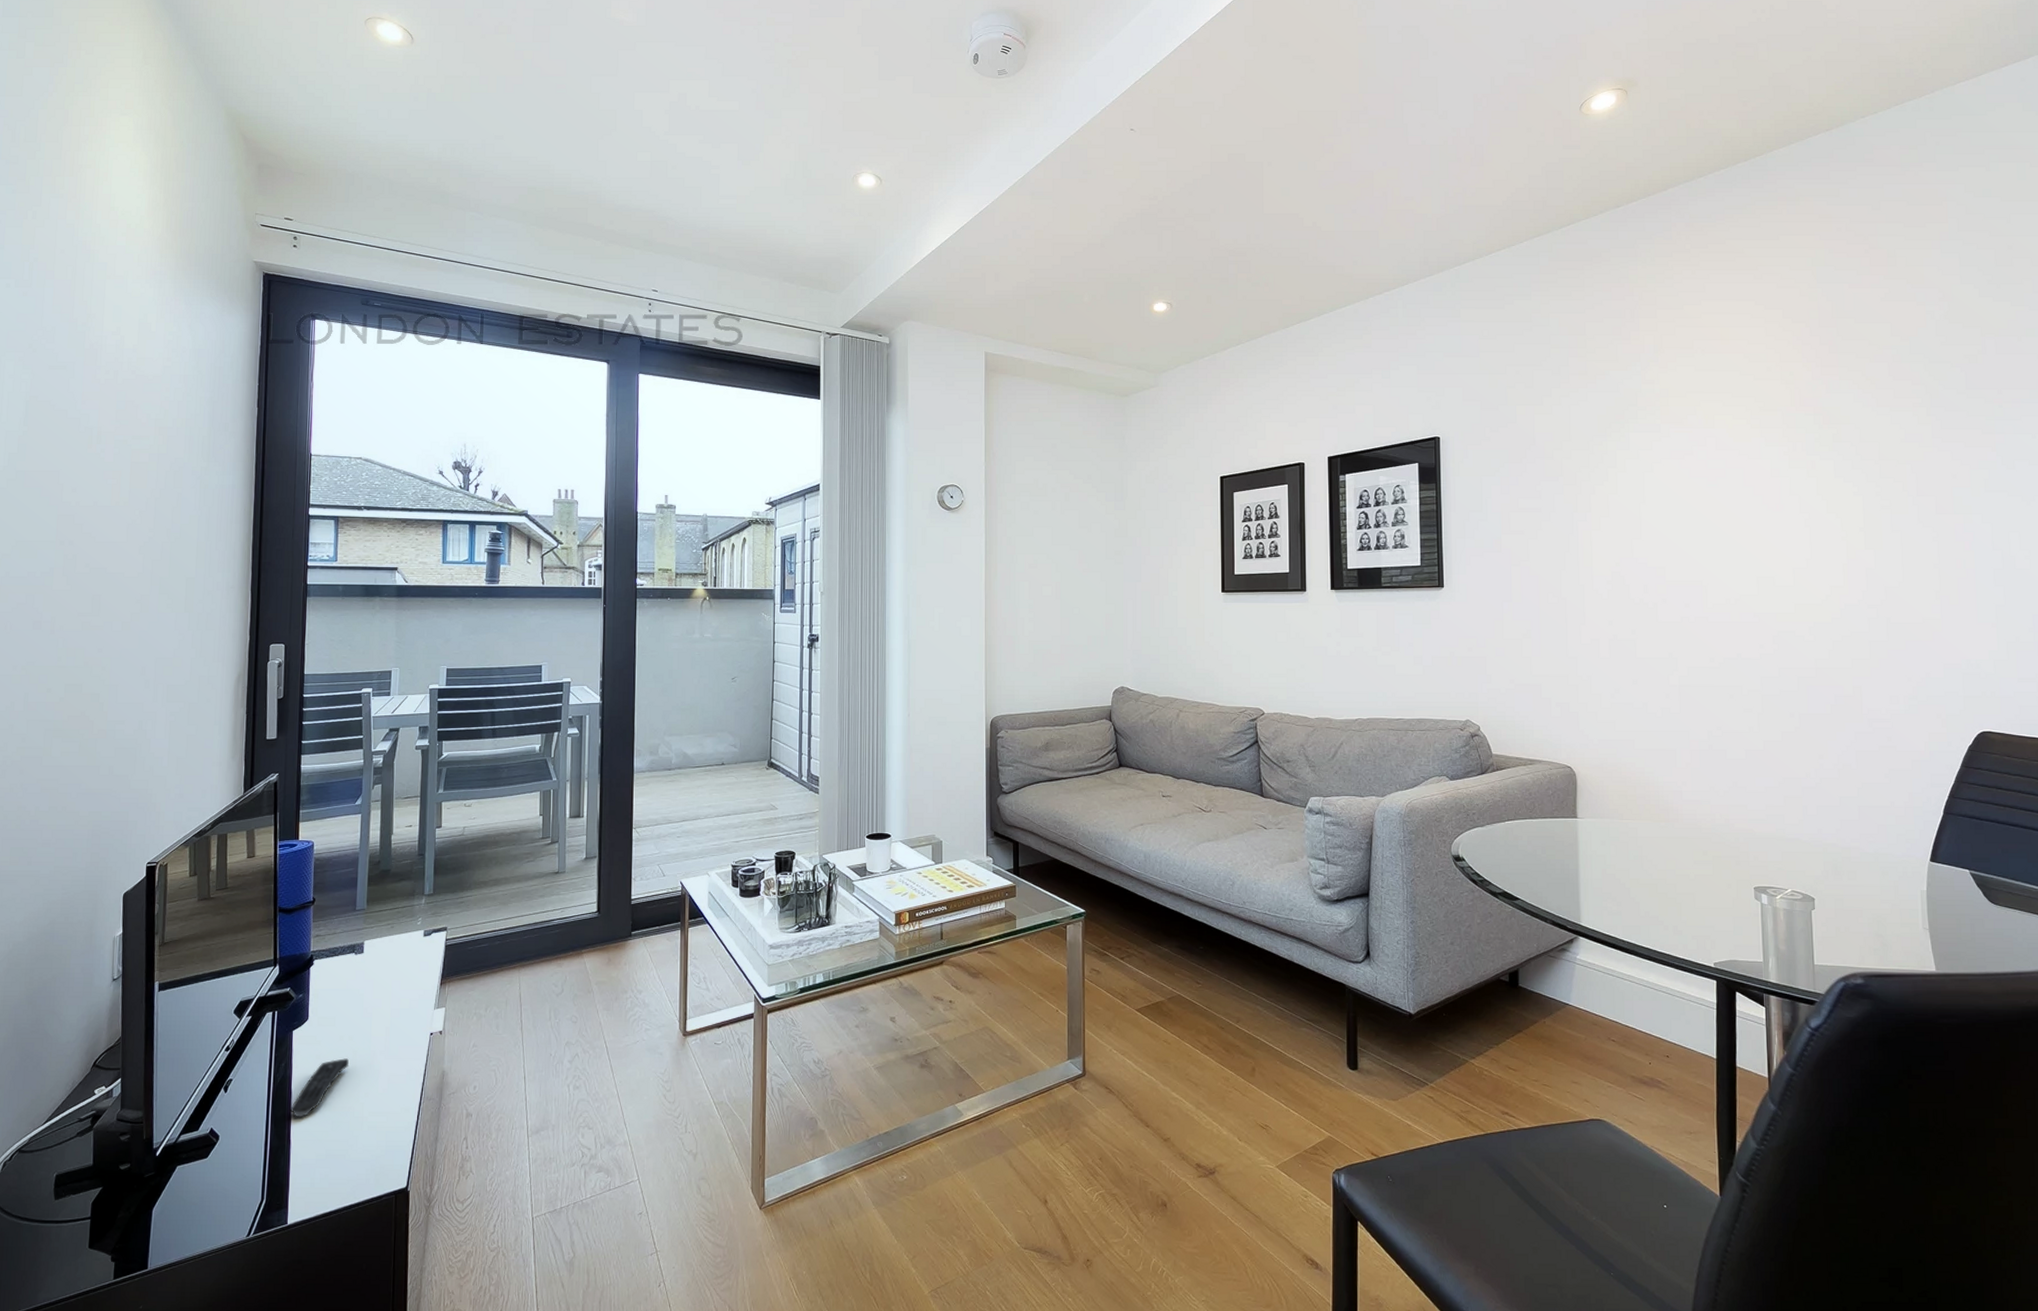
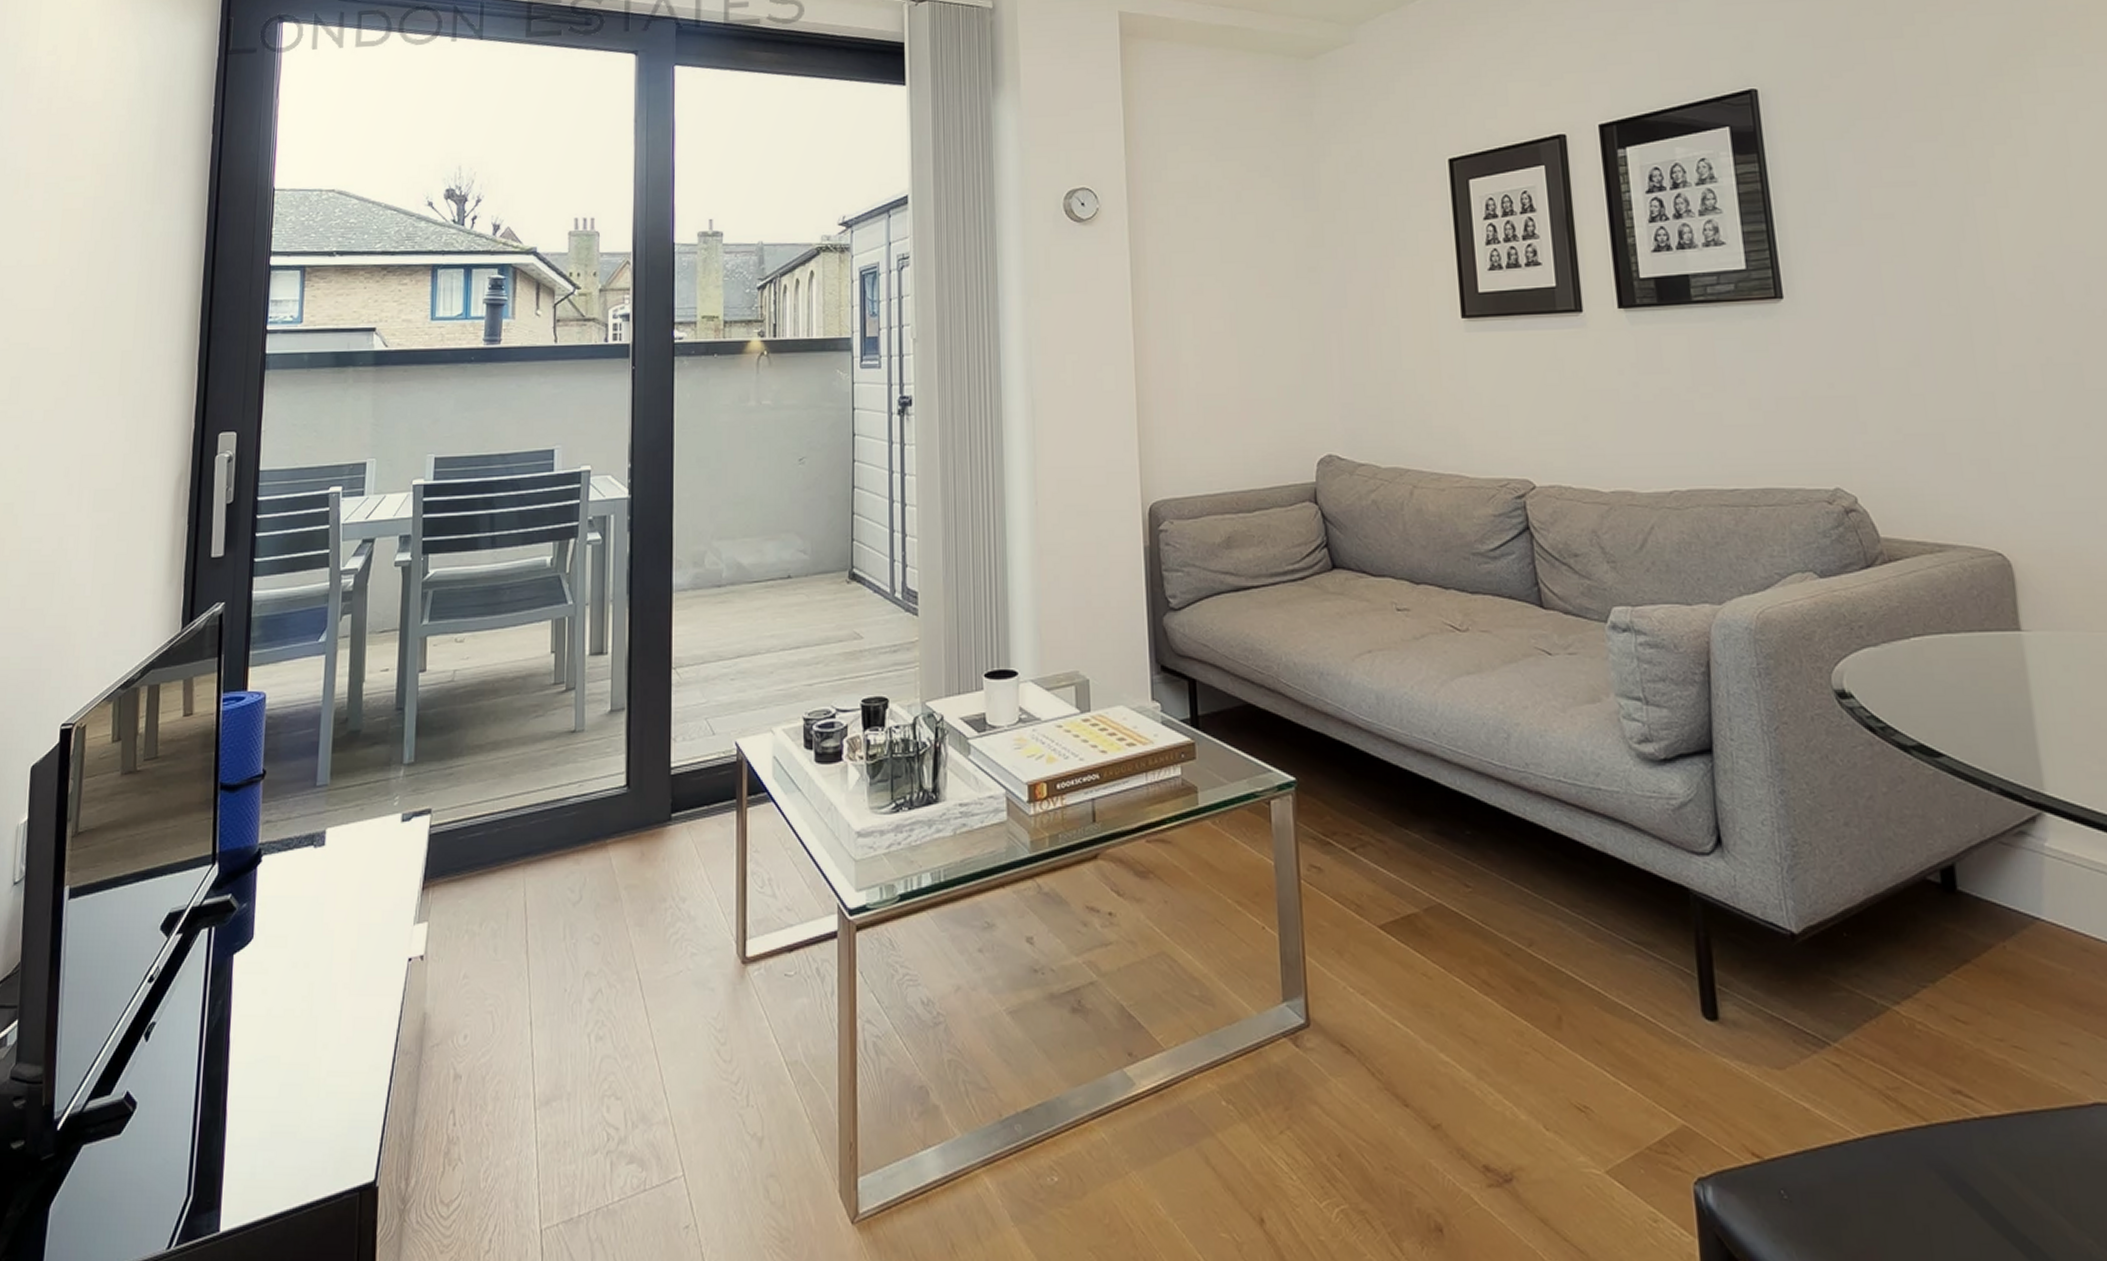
remote control: present [289,1058,349,1118] -> none [226,994,303,1079]

